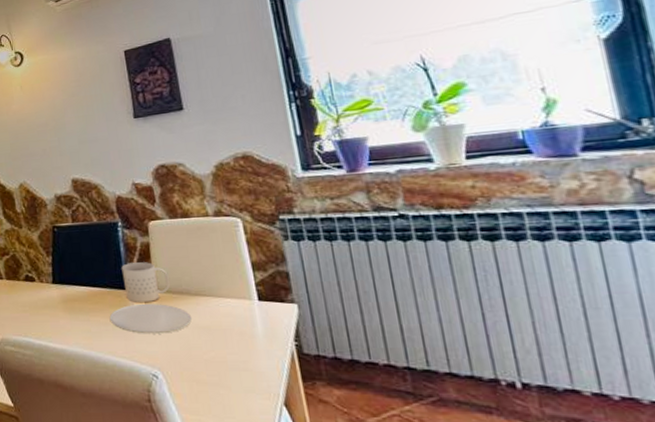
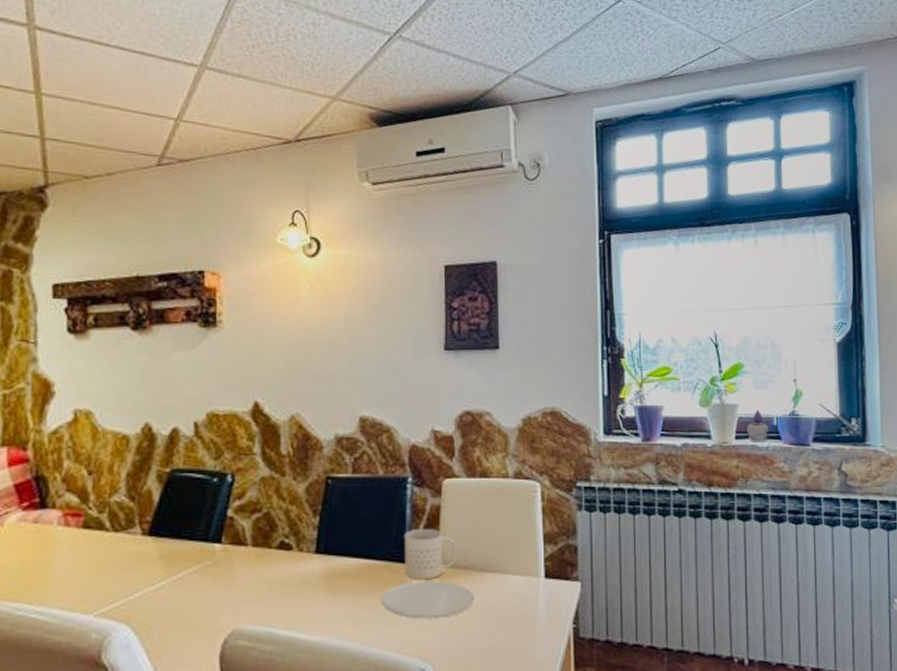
decorative figurine: none [480,126,513,160] -> present [746,410,769,442]

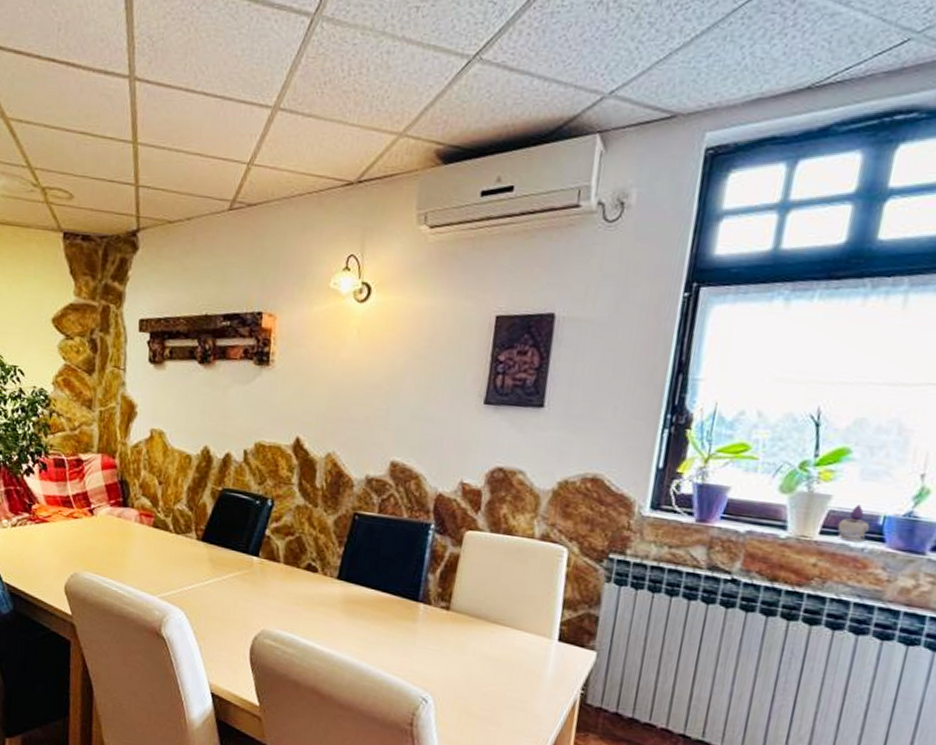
plate: present [381,580,475,619] -> none [391,619,483,658]
mug: present [404,529,456,580] -> none [417,573,471,621]

